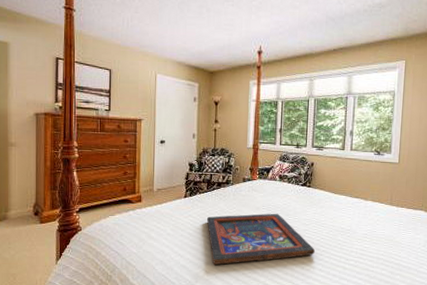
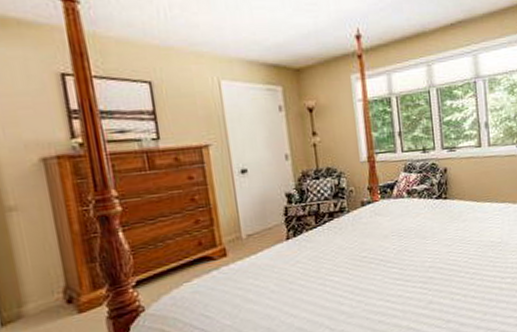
religious icon: present [207,213,315,266] -> none [322,238,464,319]

